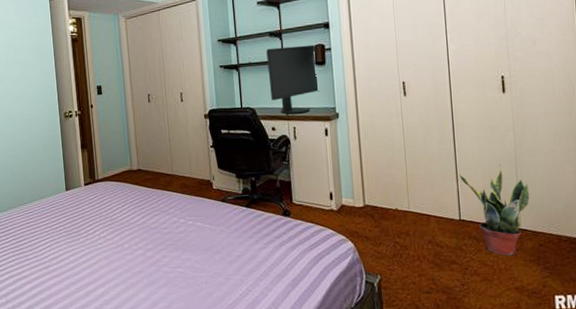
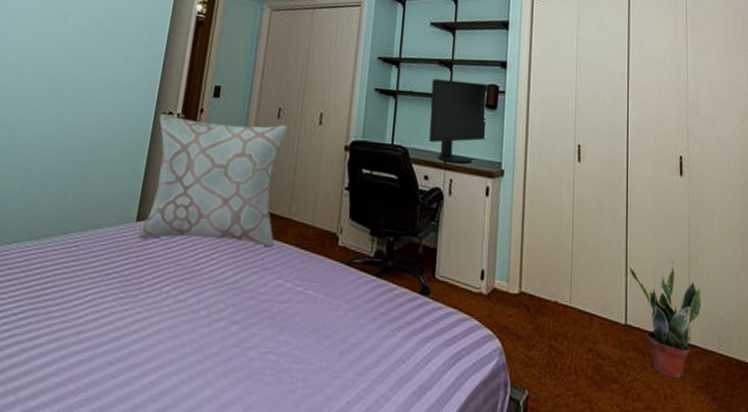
pillow: none [63,106,165,201] -> present [138,114,290,246]

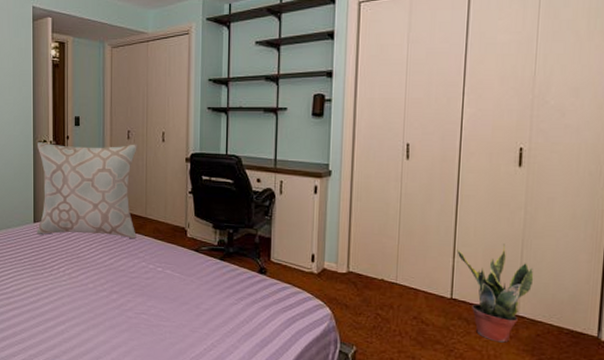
computer monitor: present [429,78,490,164] -> none [259,93,316,167]

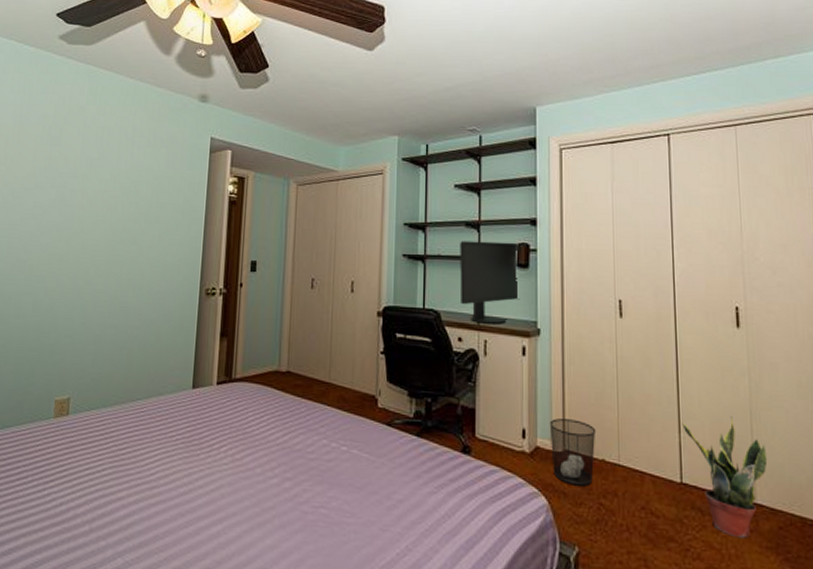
pillow: present [37,142,138,238] -> none [195,290,324,409]
computer monitor: none [259,93,316,167] -> present [460,241,520,324]
waste bin: none [336,246,378,300] -> present [549,418,596,486]

